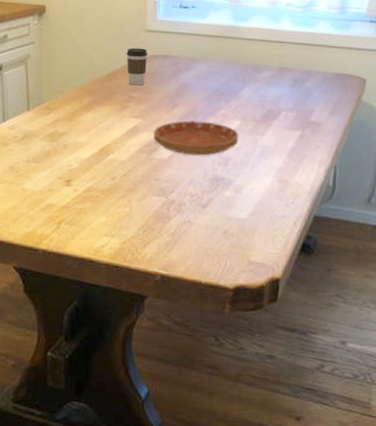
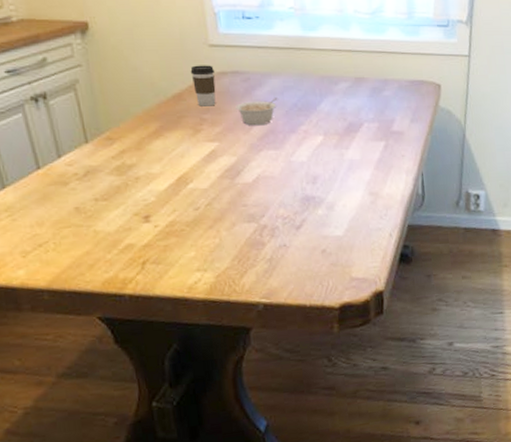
saucer: present [154,120,239,156] -> none [234,139,324,177]
legume: none [162,82,203,107] -> present [235,98,279,126]

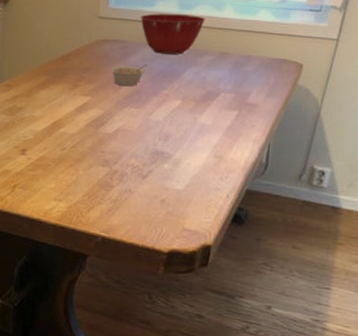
coffee cup: present [190,65,216,107] -> none [79,33,100,67]
mixing bowl: none [258,37,333,84] -> present [140,13,206,55]

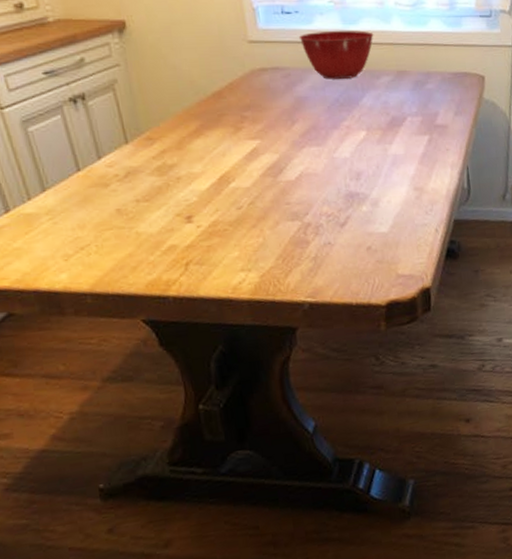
legume: present [110,64,149,87] -> none [276,93,321,123]

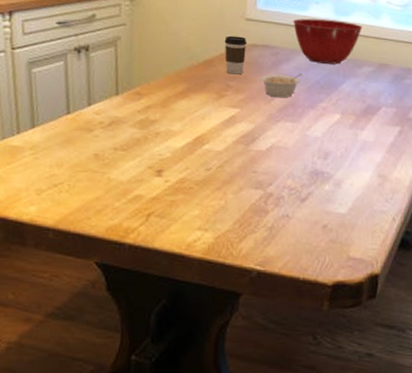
coffee cup: none [230,61,257,104] -> present [224,35,248,75]
legume: none [276,93,321,123] -> present [261,73,304,98]

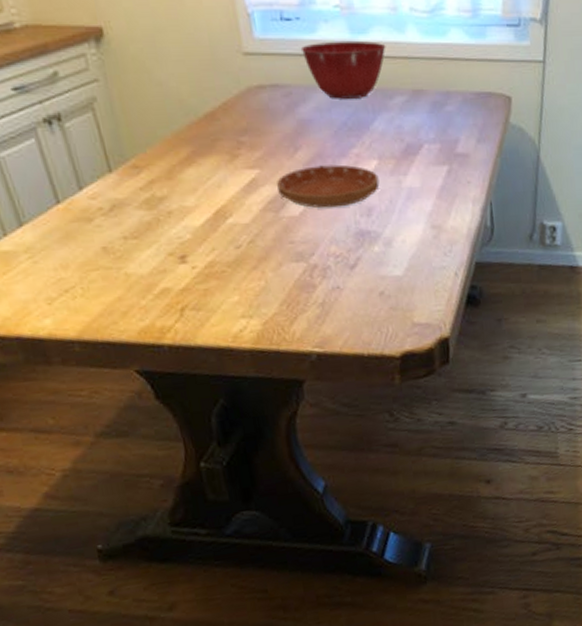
coffee cup: present [224,35,248,75] -> none [223,77,255,127]
saucer: none [252,112,339,149] -> present [277,164,380,208]
legume: present [261,73,304,98] -> none [277,115,326,150]

